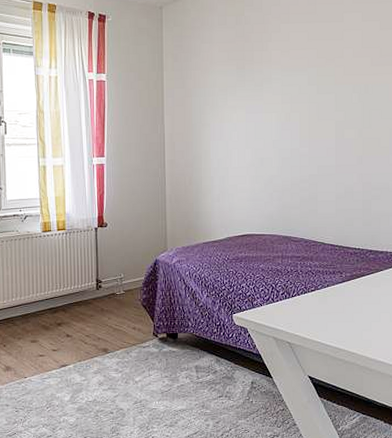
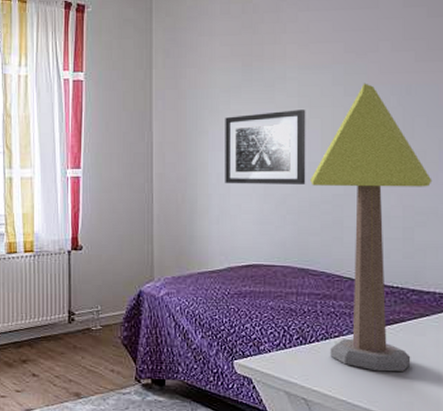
wall art: none [223,105,288,168] -> present [225,109,306,184]
table lamp: none [292,83,385,317] -> present [310,83,433,373]

